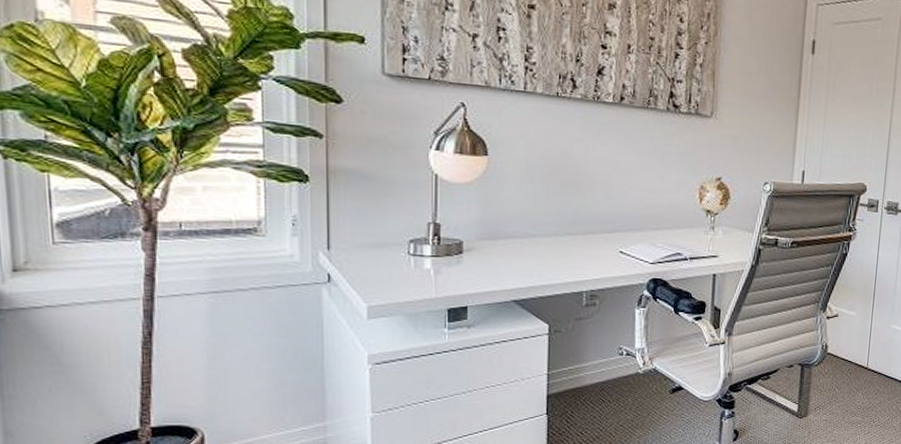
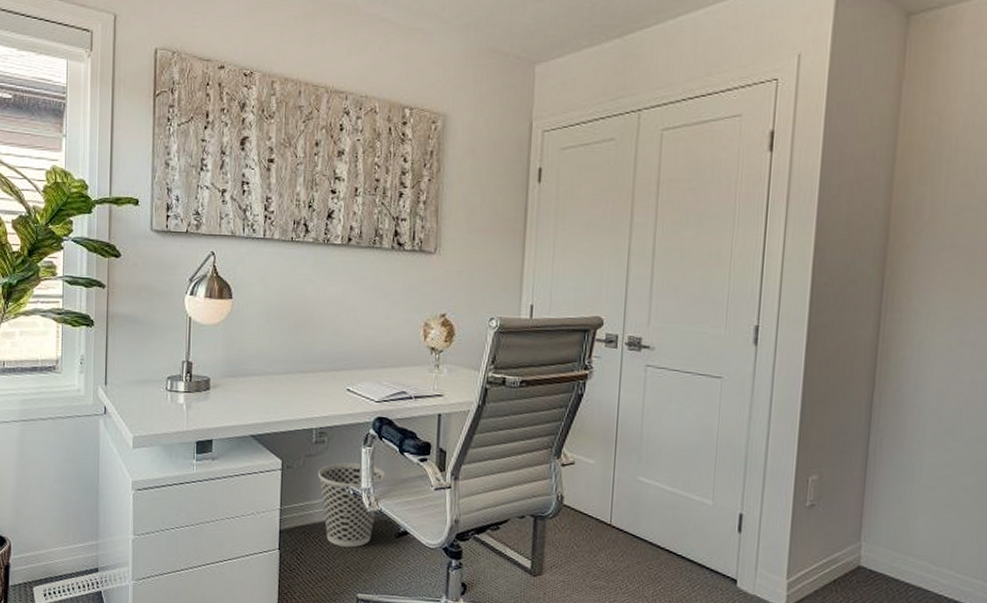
wastebasket: none [588,324,660,406] -> present [317,462,386,548]

